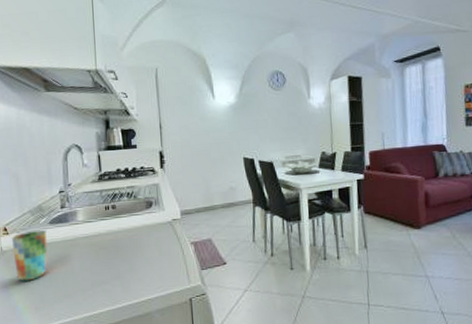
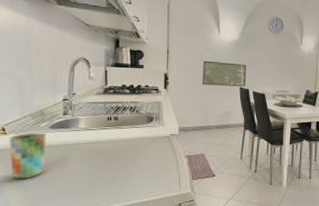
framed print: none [199,130,250,160] -> present [202,60,247,87]

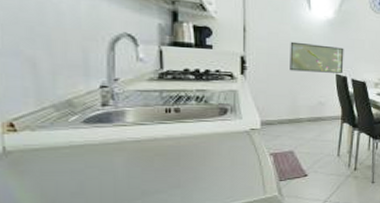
cup: present [8,132,46,179] -> none [21,129,79,188]

